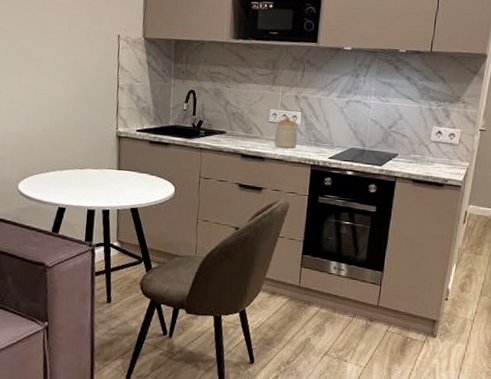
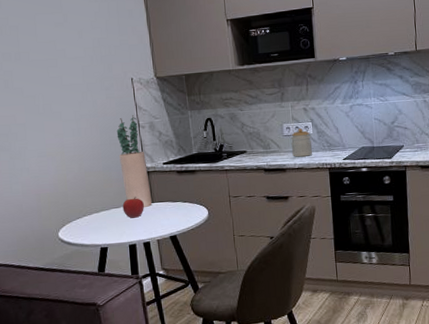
fruit: none [87,160,111,183] -> present [122,197,145,218]
vase: none [92,74,120,174] -> present [116,115,153,208]

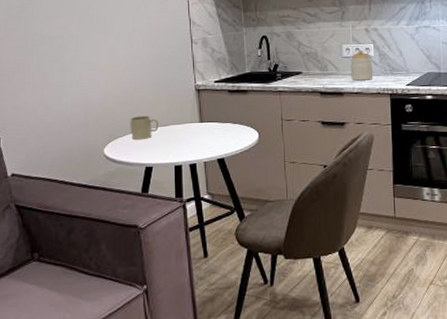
mug: none [82,198,111,223] -> present [130,115,159,140]
vase: present [116,115,153,208] -> none [168,30,201,128]
fruit: present [122,197,145,218] -> none [170,115,193,138]

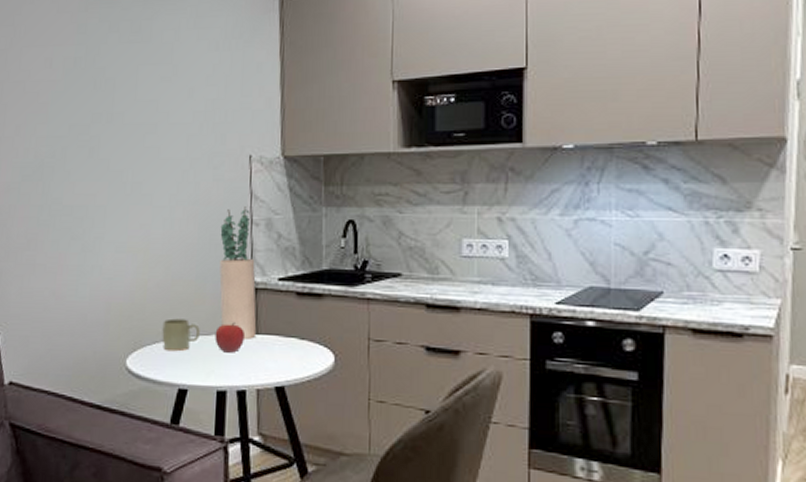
vase: none [168,30,201,128] -> present [219,206,257,341]
fruit: none [170,115,193,138] -> present [215,322,246,353]
jar: present [350,50,374,81] -> none [473,248,506,292]

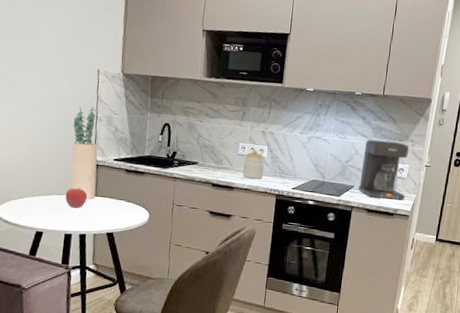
mug: present [162,318,200,352] -> none [25,181,54,206]
jar: none [473,248,506,292] -> present [243,150,265,179]
coffee maker: none [671,213,761,311] -> present [358,140,409,201]

